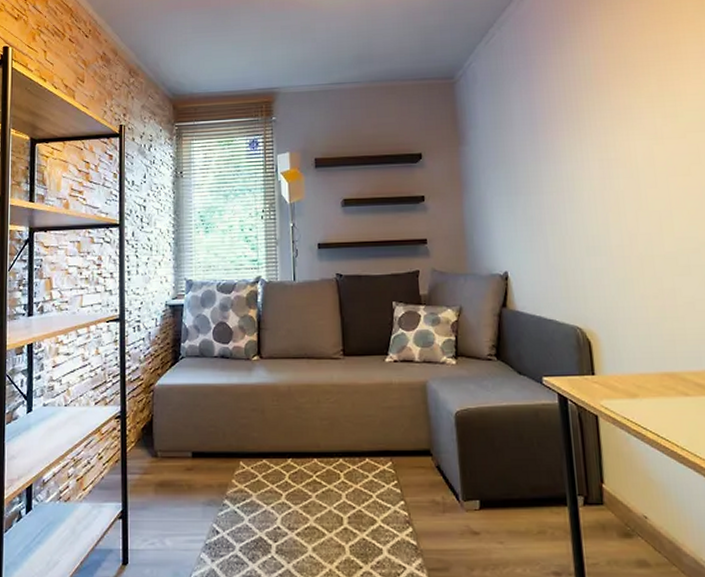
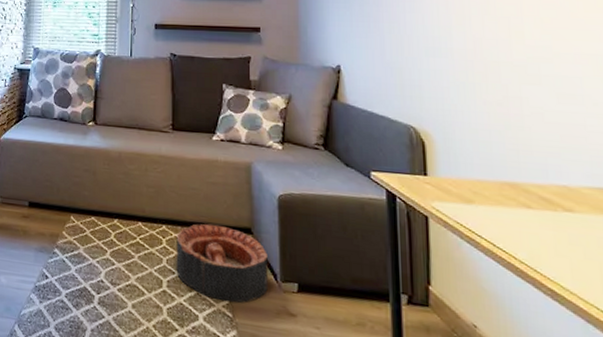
basket: none [354,450,450,530] -> present [176,223,268,304]

